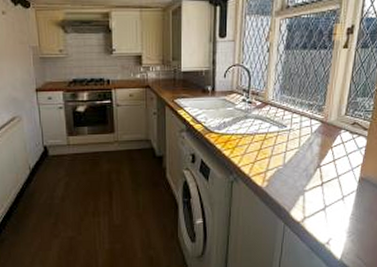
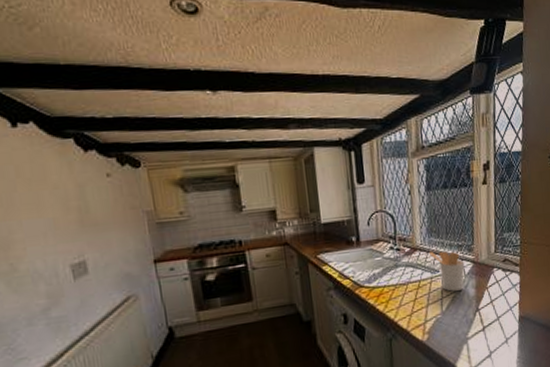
utensil holder: none [279,107,313,148] -> present [428,251,465,292]

